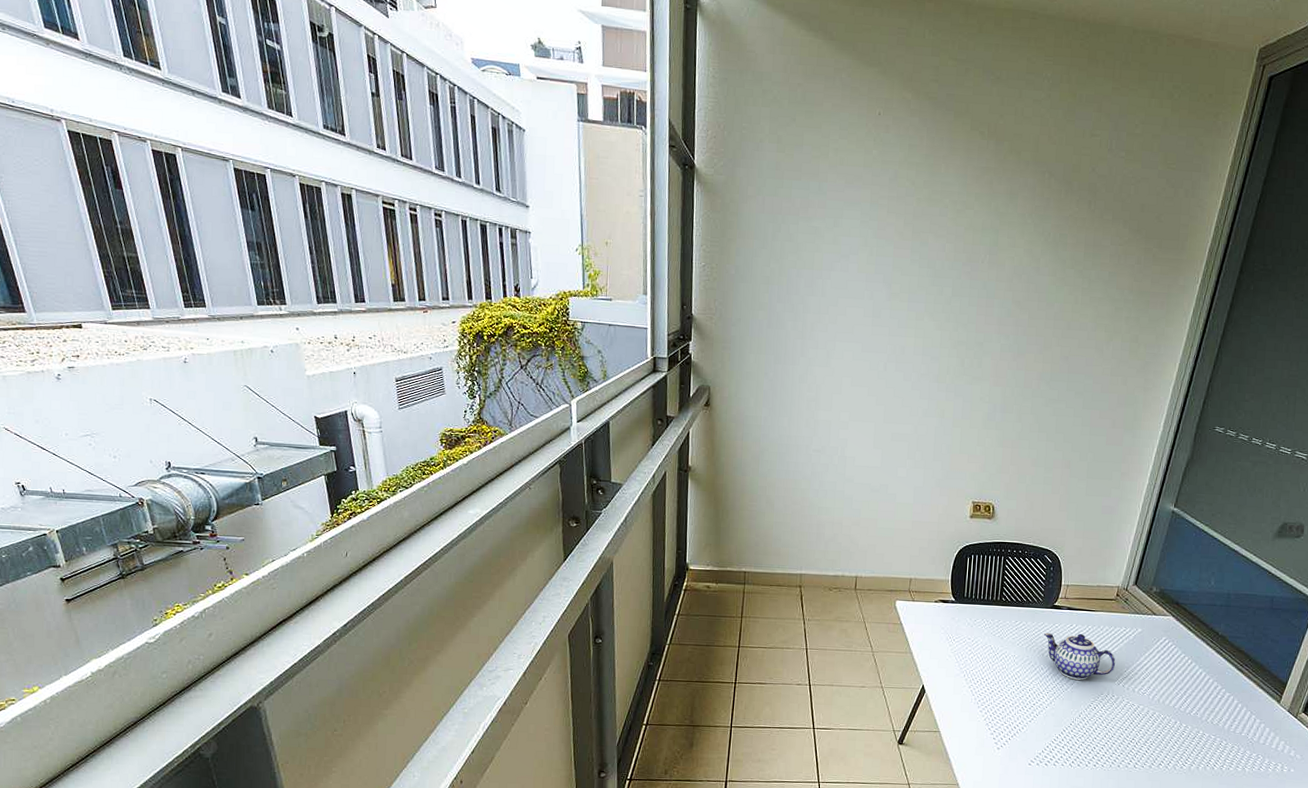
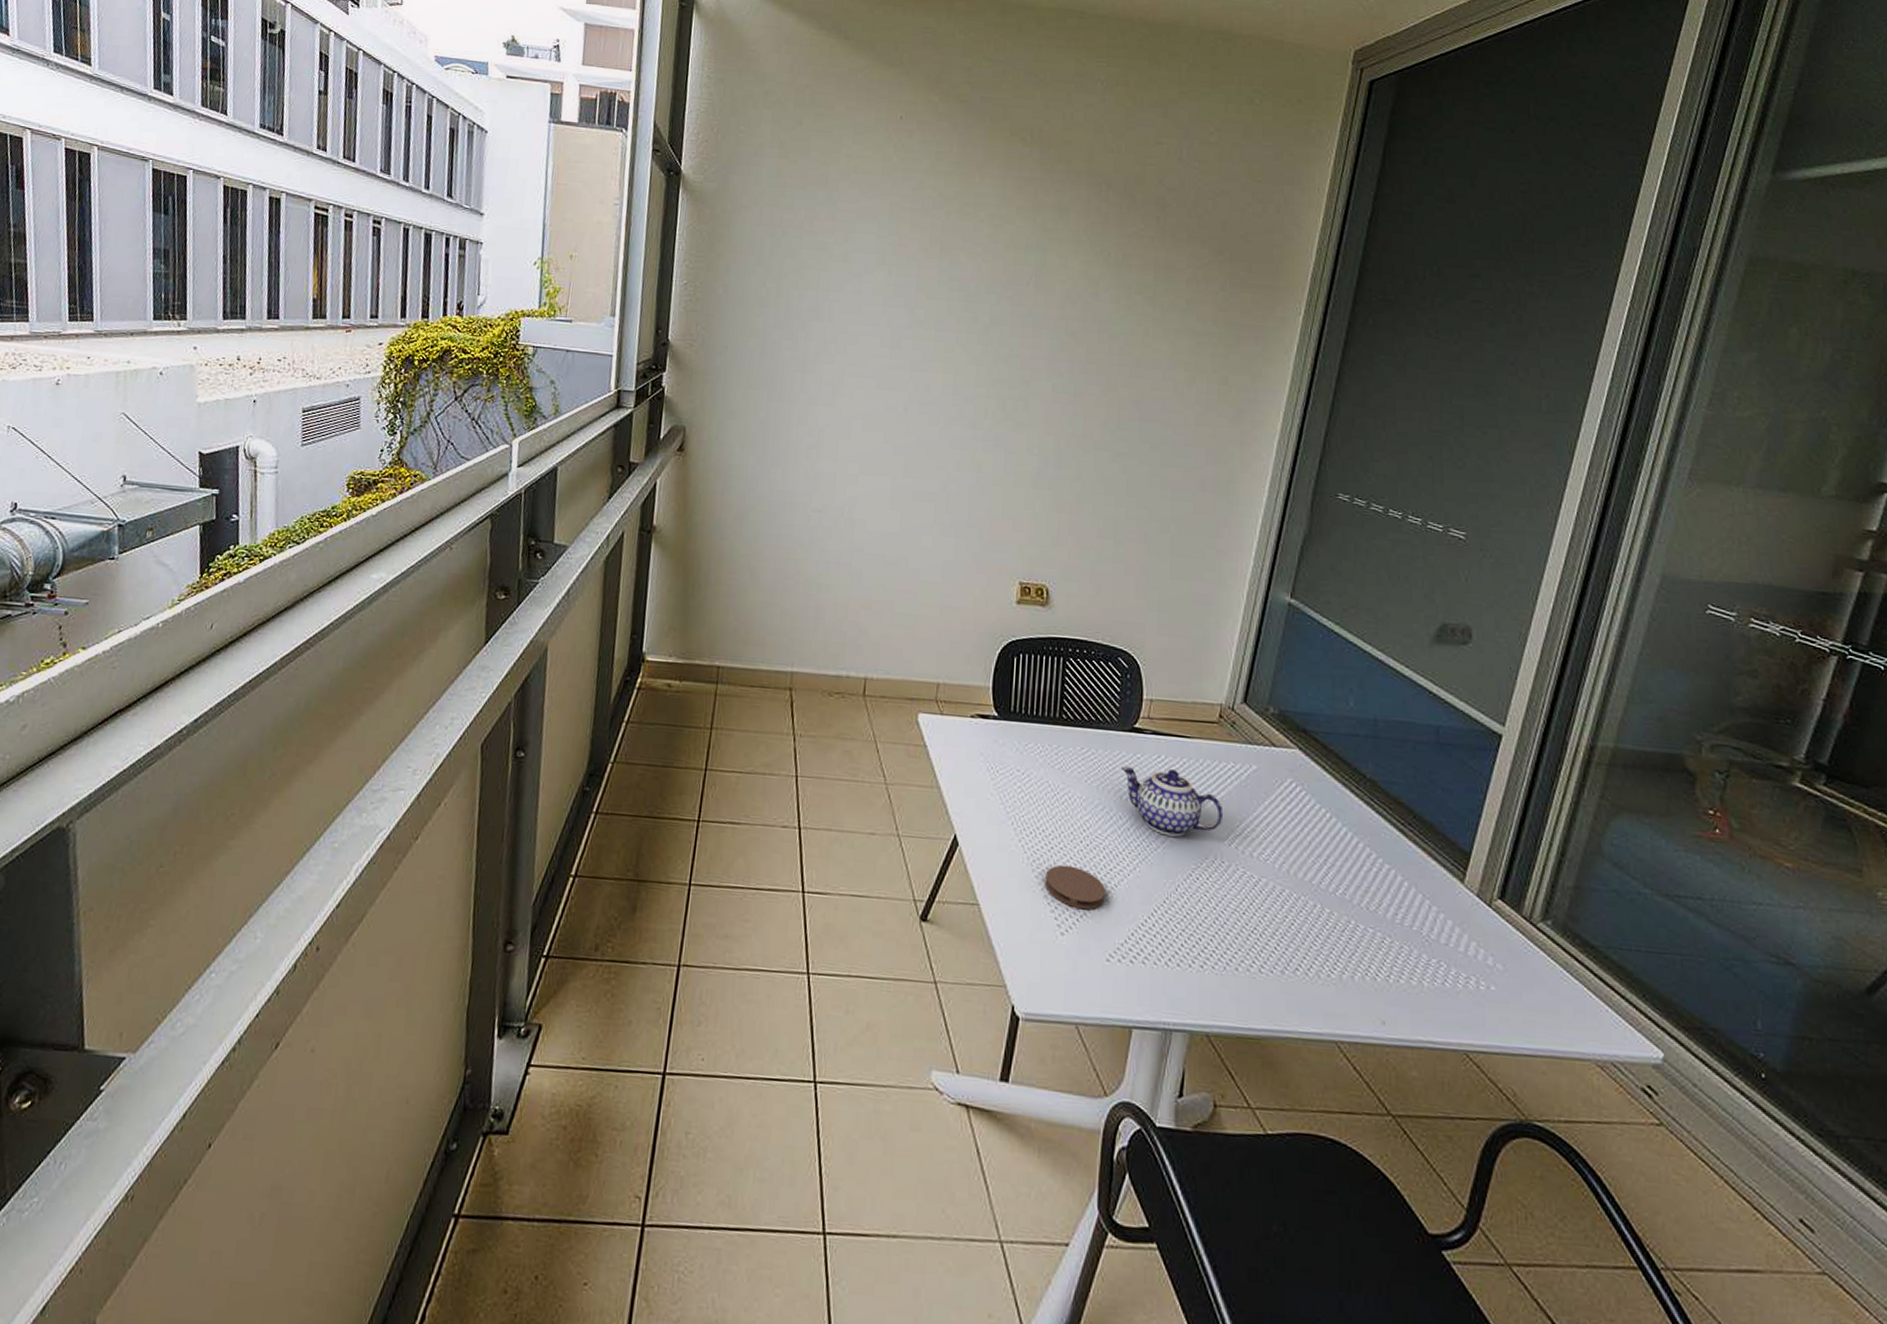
coaster: none [987,702,1030,732] -> present [1045,864,1105,910]

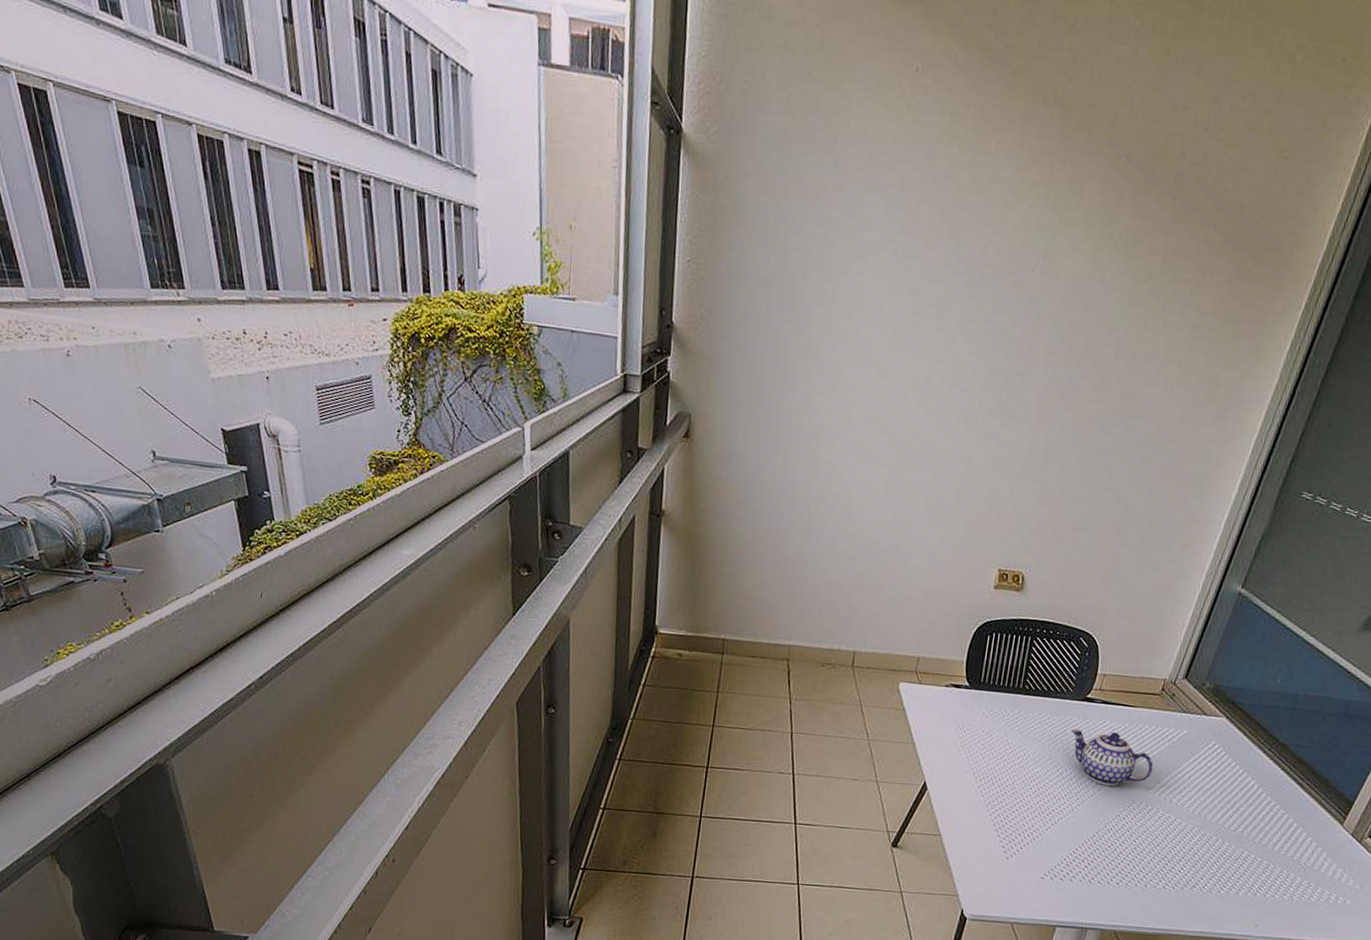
coaster: present [1045,864,1105,910] -> none [997,806,1047,841]

